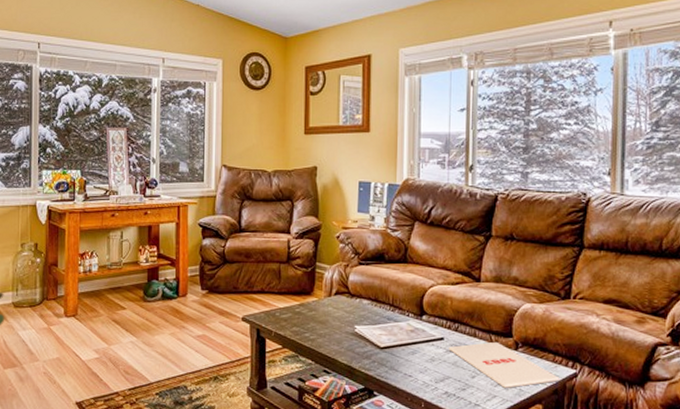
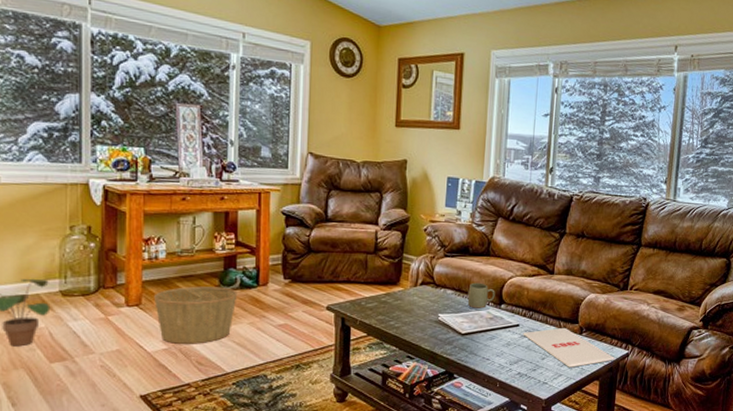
basket: none [87,297,160,354] -> present [153,286,238,344]
mug: none [385,292,415,320] -> present [467,282,495,309]

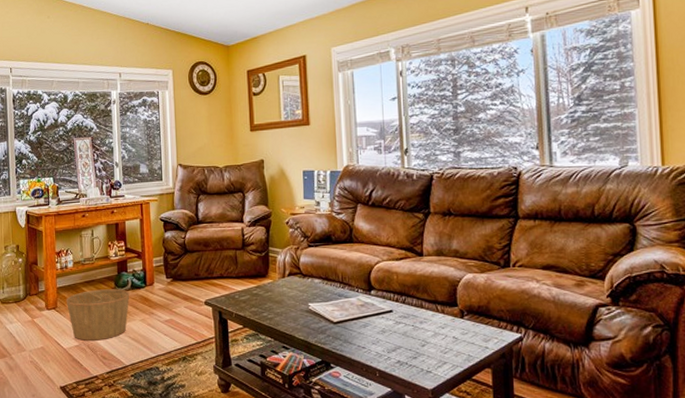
mug: present [467,282,495,309] -> none [335,270,363,296]
magazine: present [523,327,615,368] -> none [397,311,506,354]

